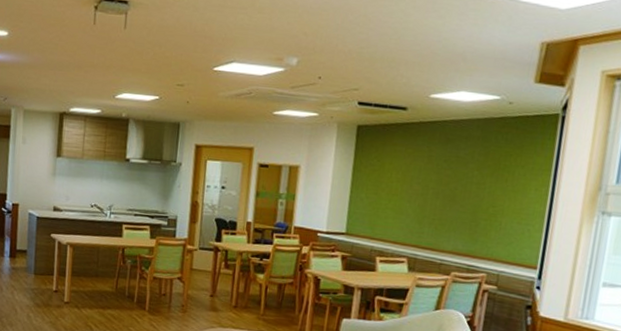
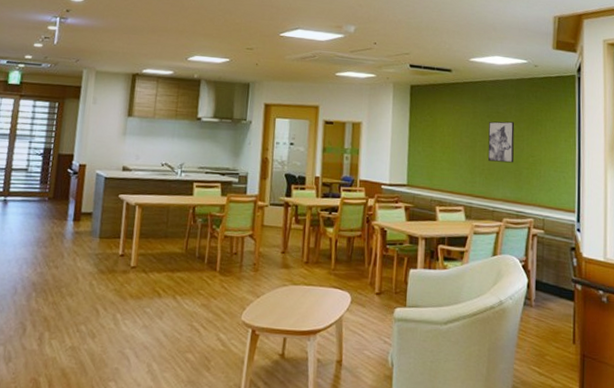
wall art: none [440,166,477,213] -> present [488,121,515,163]

